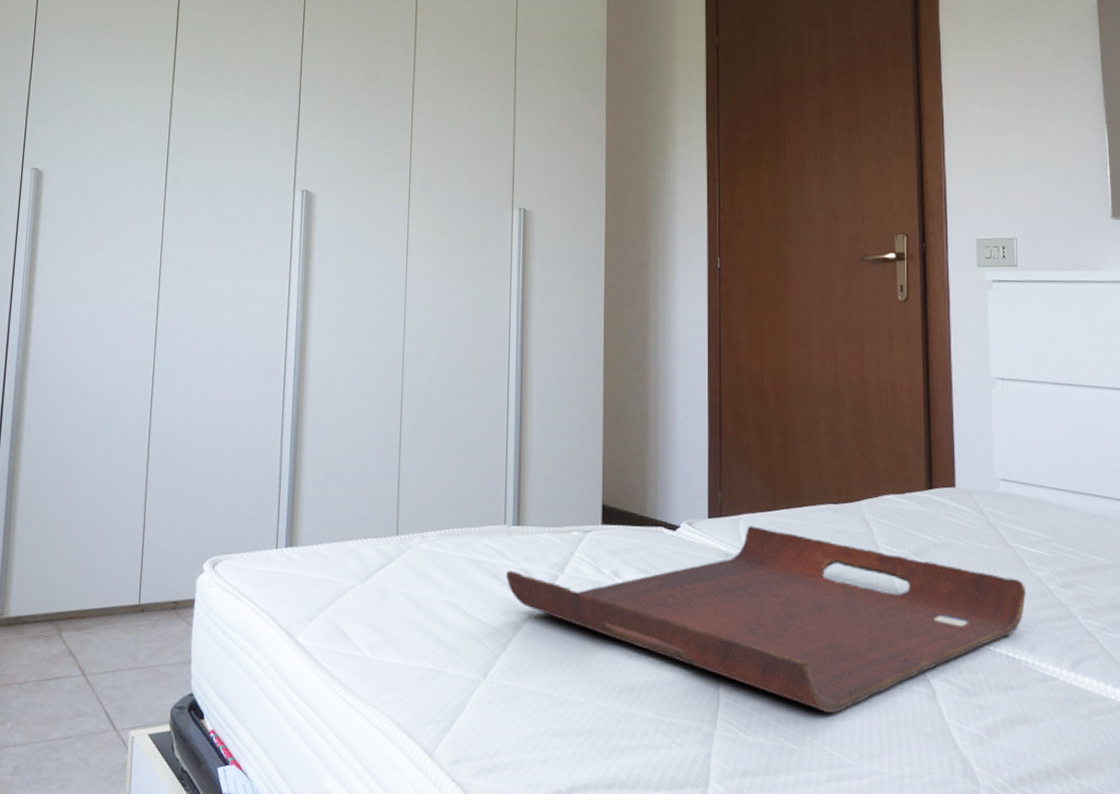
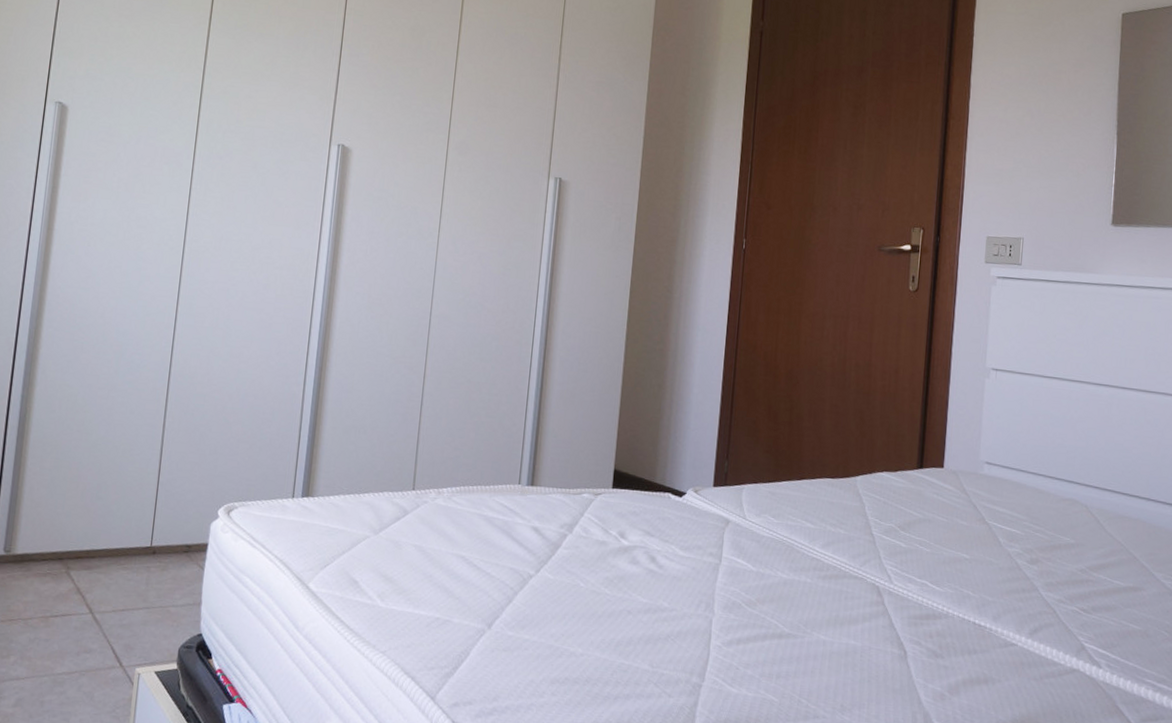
serving tray: present [505,525,1026,713] -> none [516,494,997,669]

